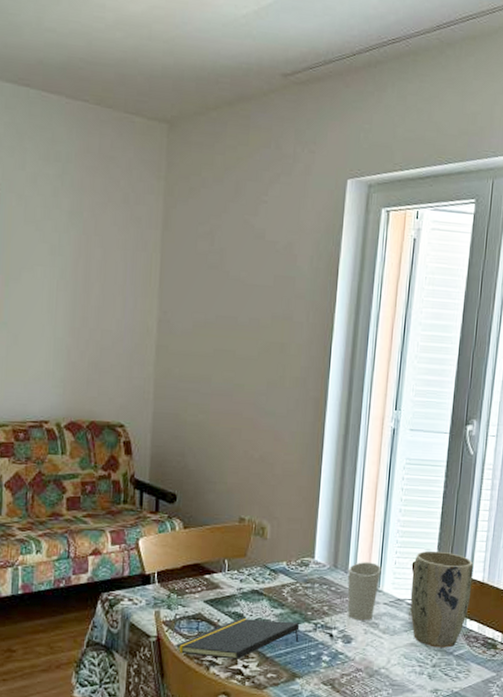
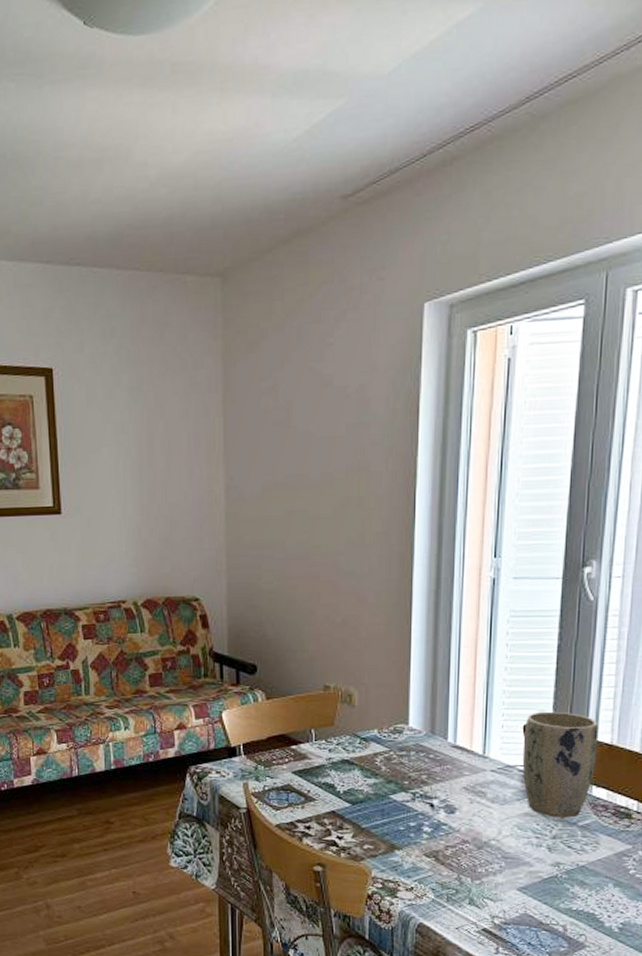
notepad: present [174,618,300,659] -> none [265,789,396,830]
cup: present [347,562,382,621] -> none [447,727,486,790]

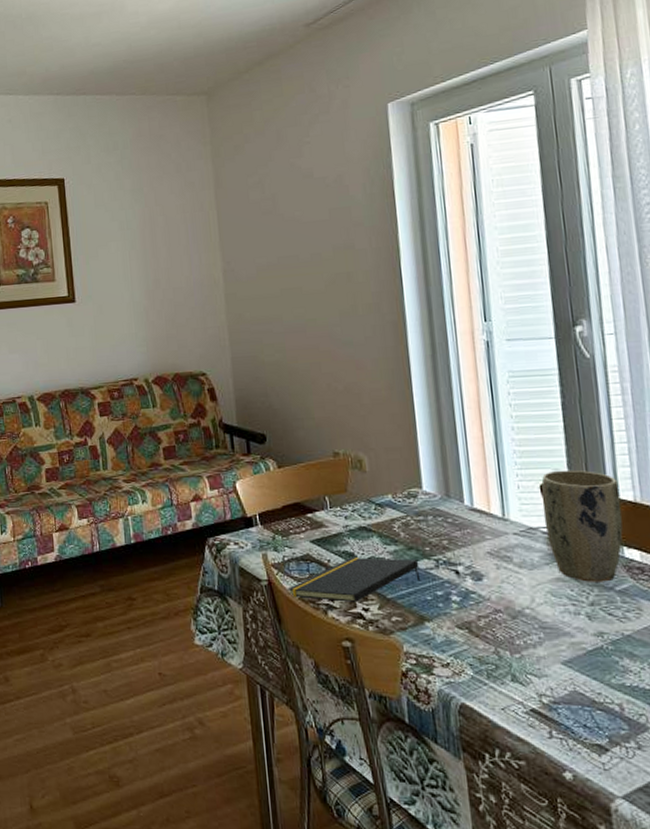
notepad: none [265,789,396,830] -> present [287,557,421,602]

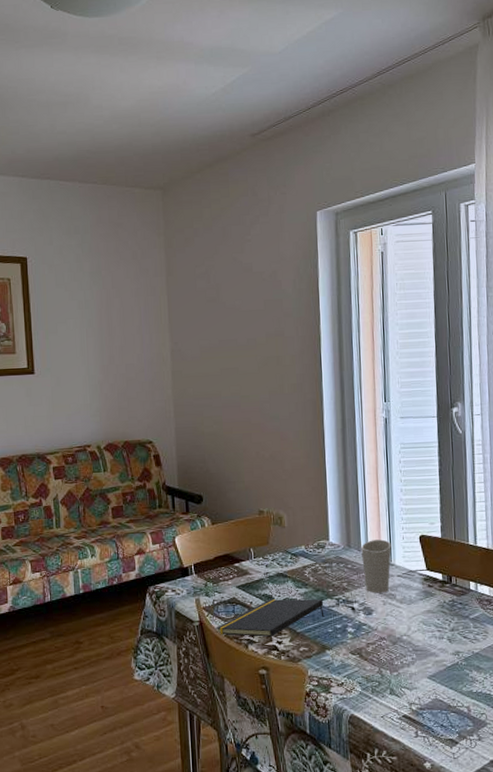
cup: none [463,488,504,555] -> present [360,539,392,593]
plant pot: present [541,469,623,582] -> none [420,523,478,613]

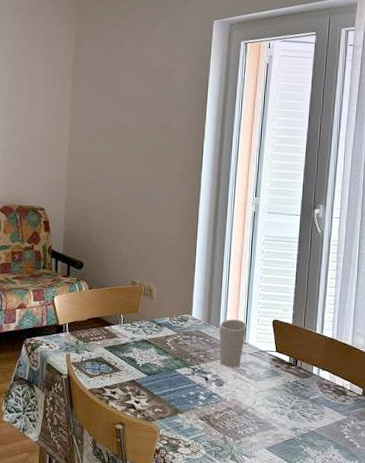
notepad: present [216,599,325,637] -> none [81,362,181,396]

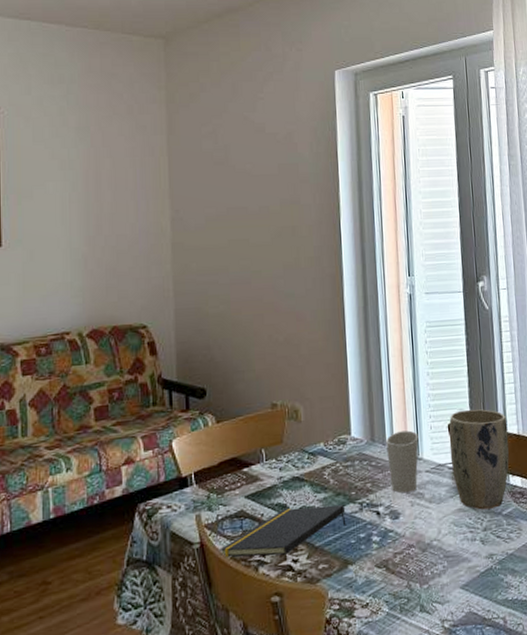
notepad: none [81,362,181,396] -> present [220,505,347,558]
plant pot: none [271,311,324,393] -> present [449,409,509,510]

